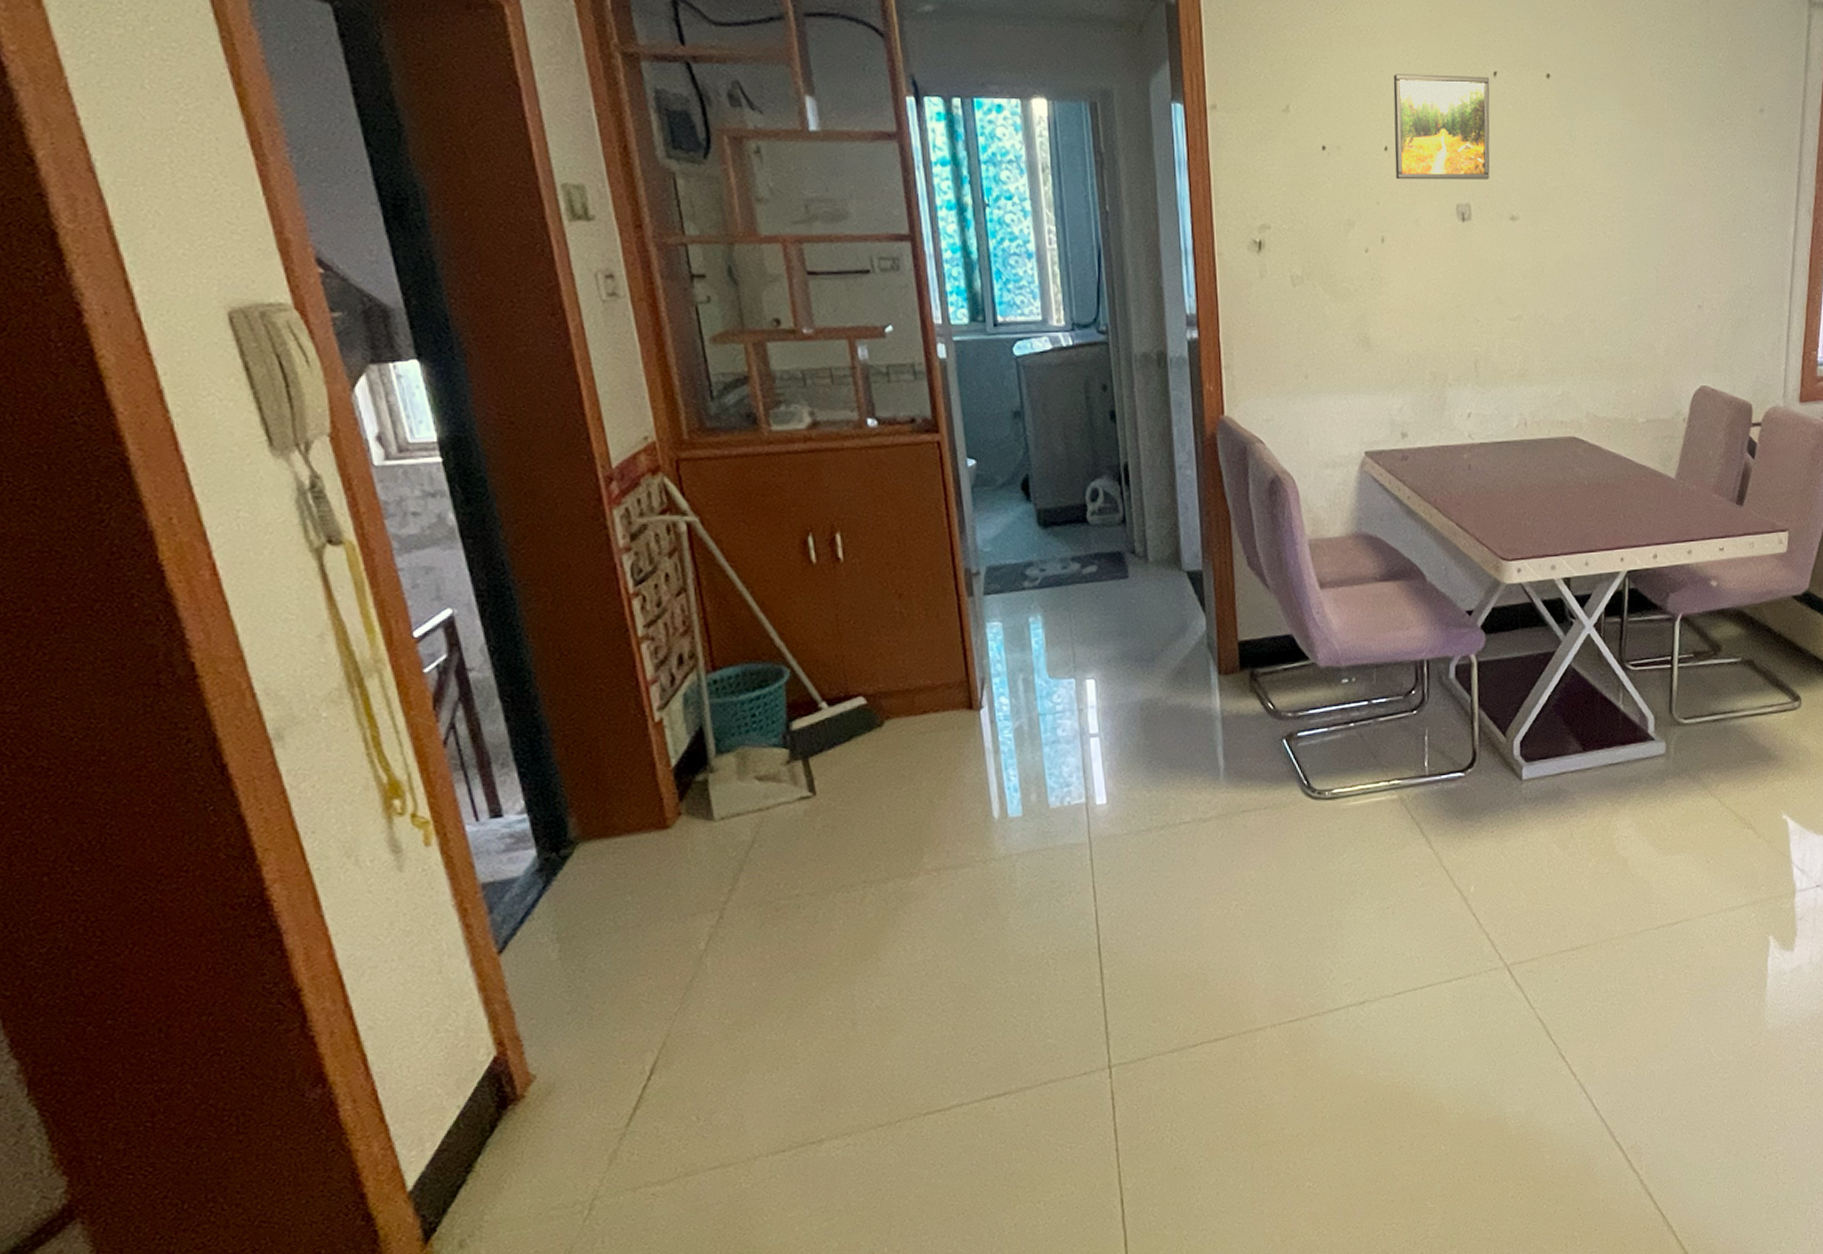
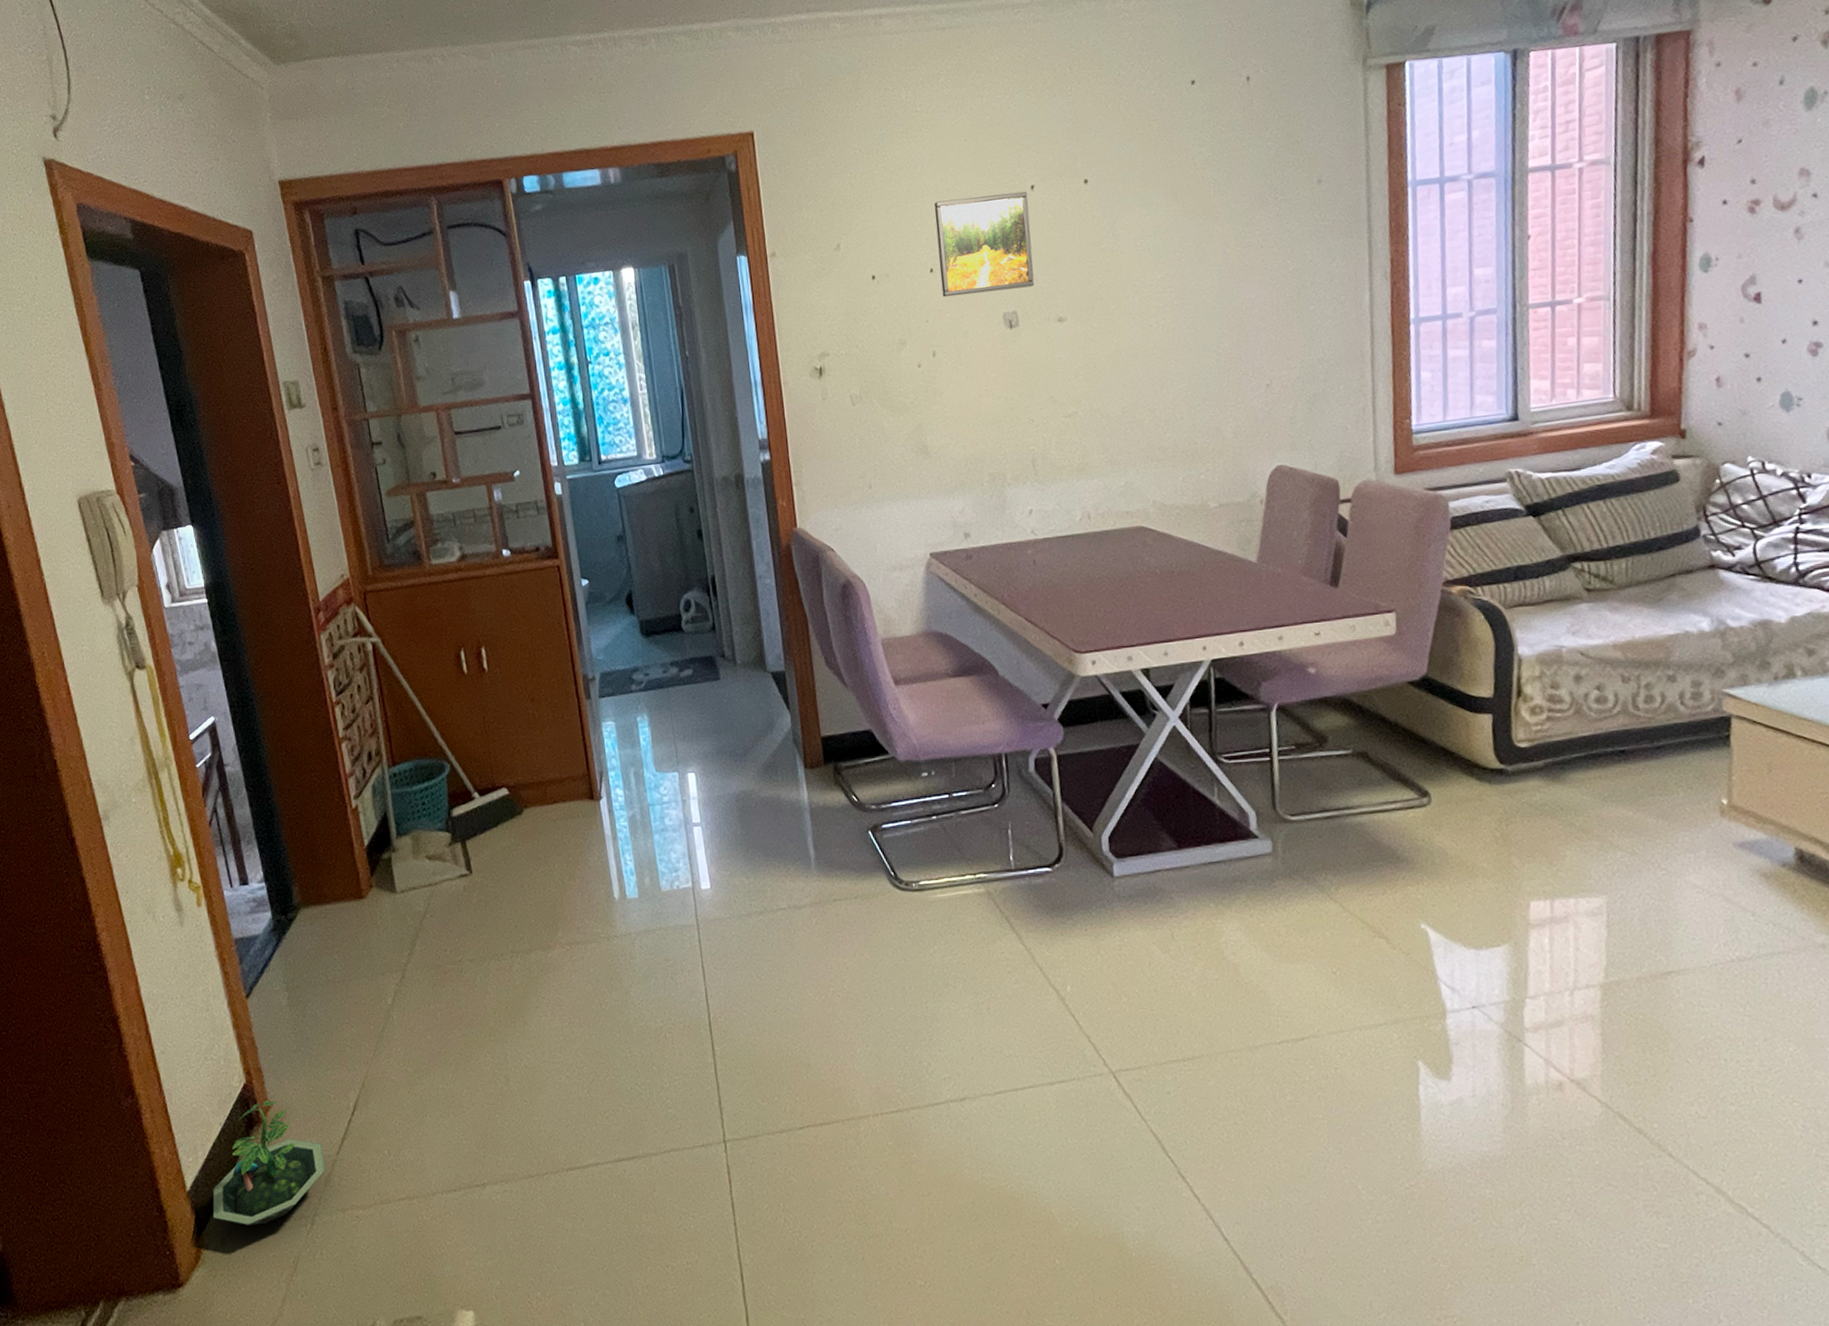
terrarium: none [446,1072,610,1222] -> present [212,1100,326,1225]

